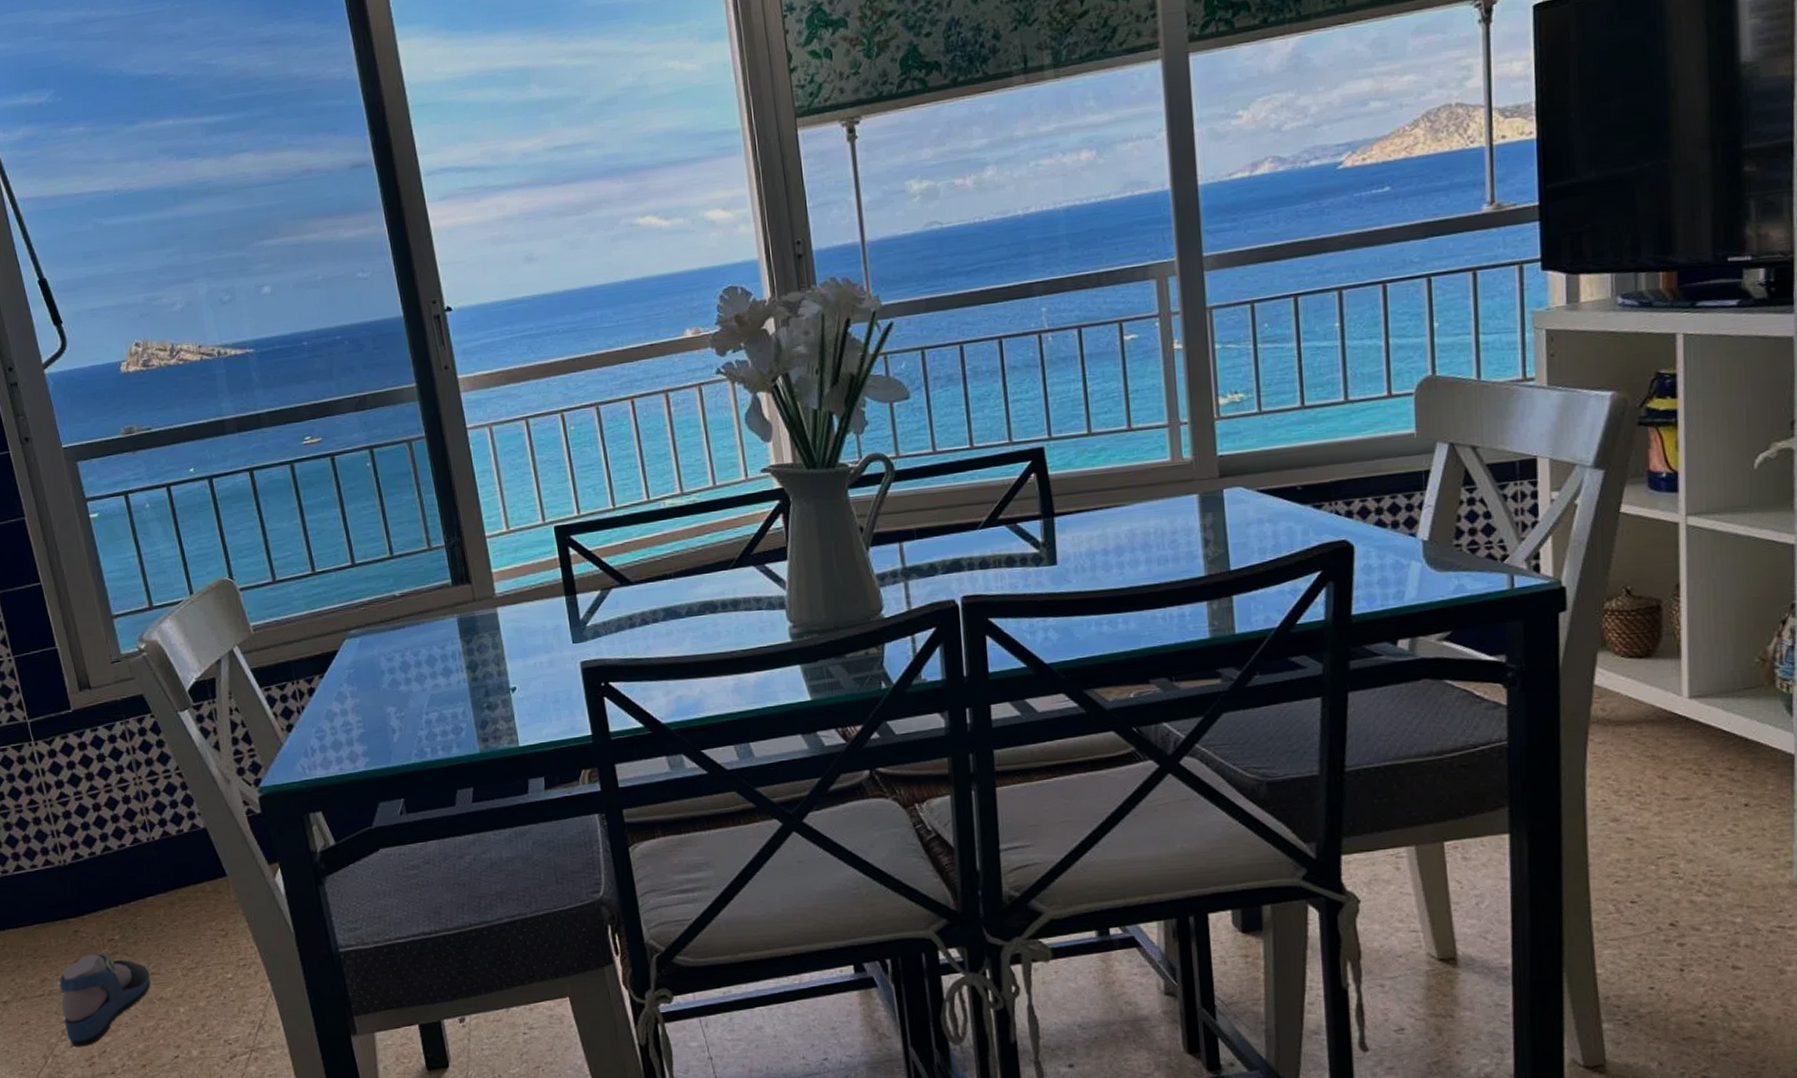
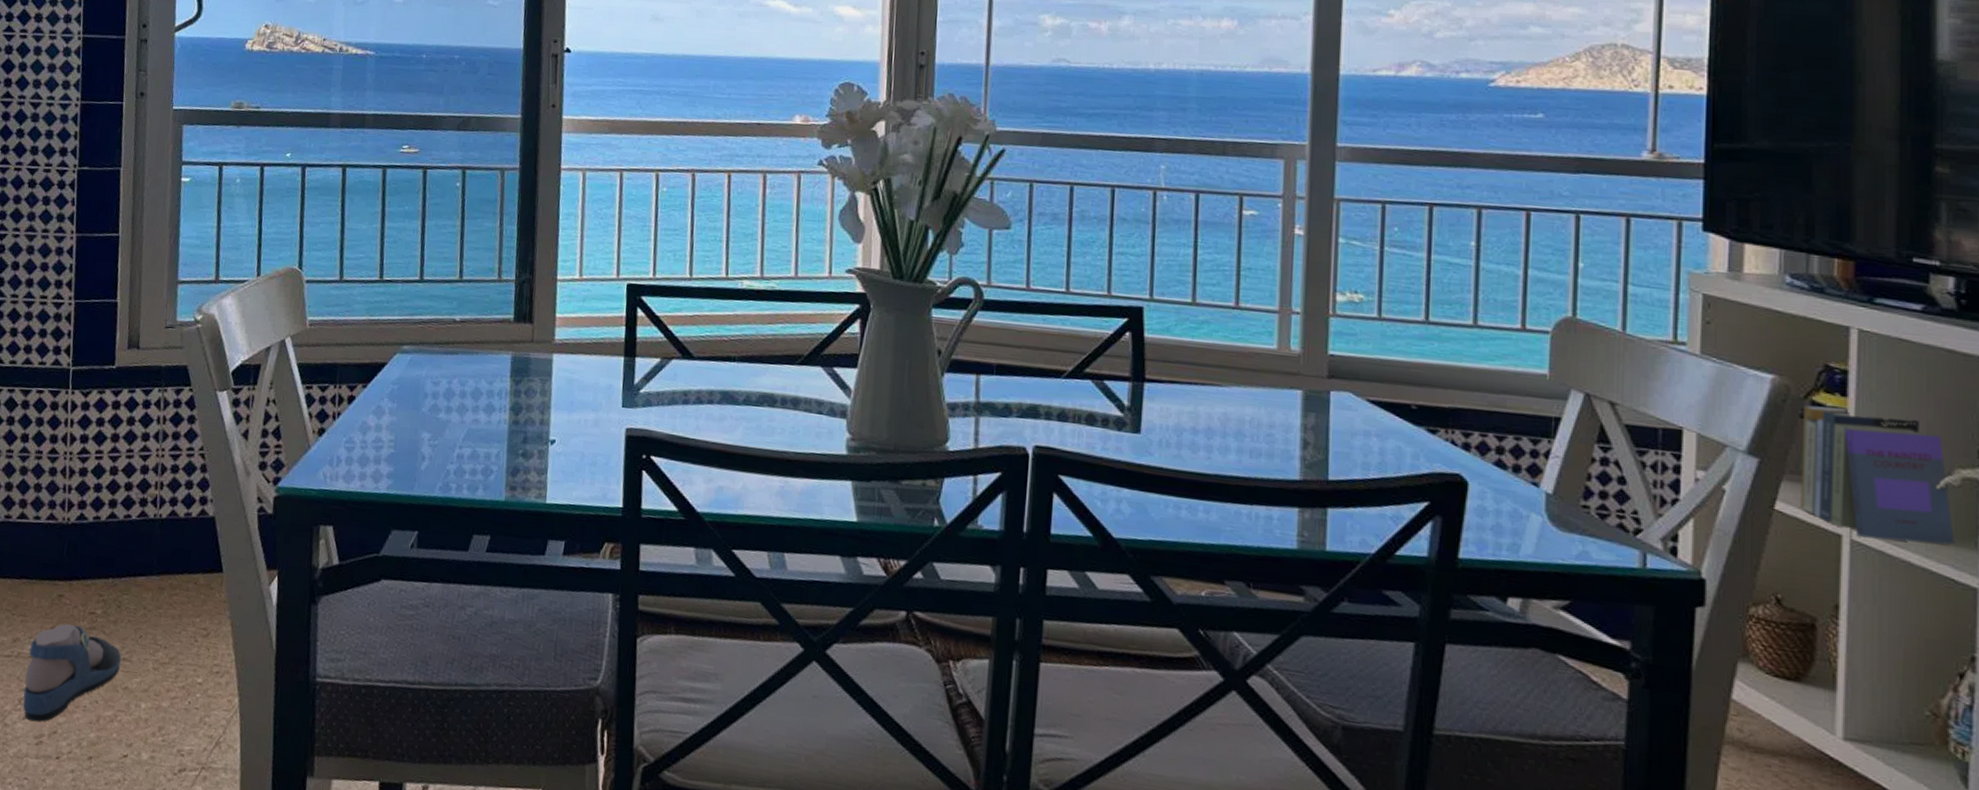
books: none [1640,406,1774,521] -> present [1800,405,1955,545]

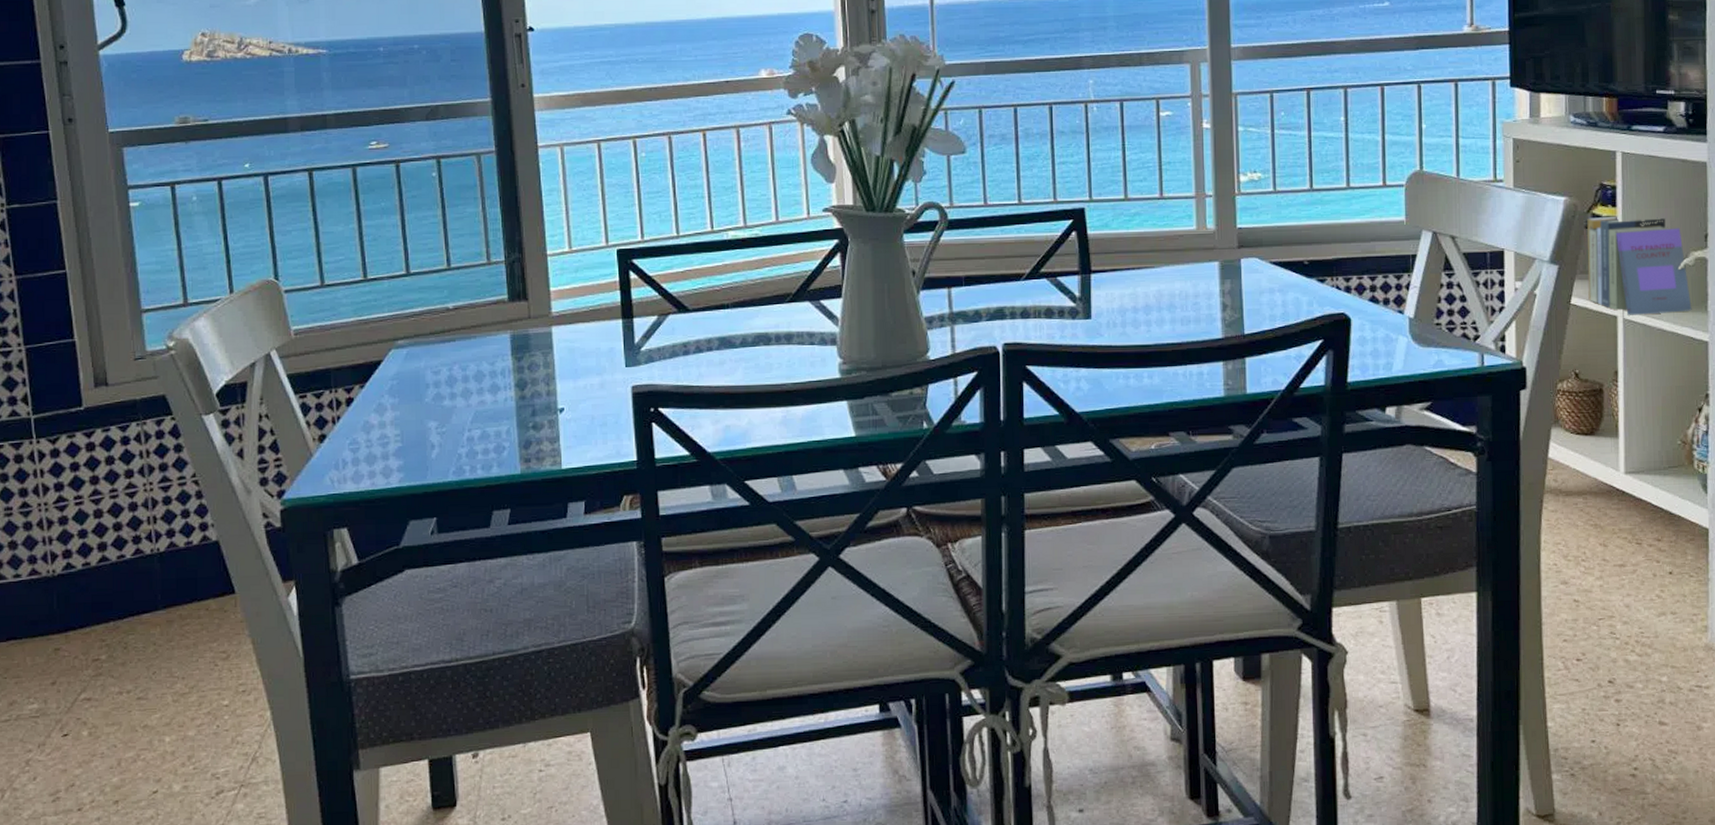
sandal: present [23,623,121,722] -> none [29,675,136,780]

